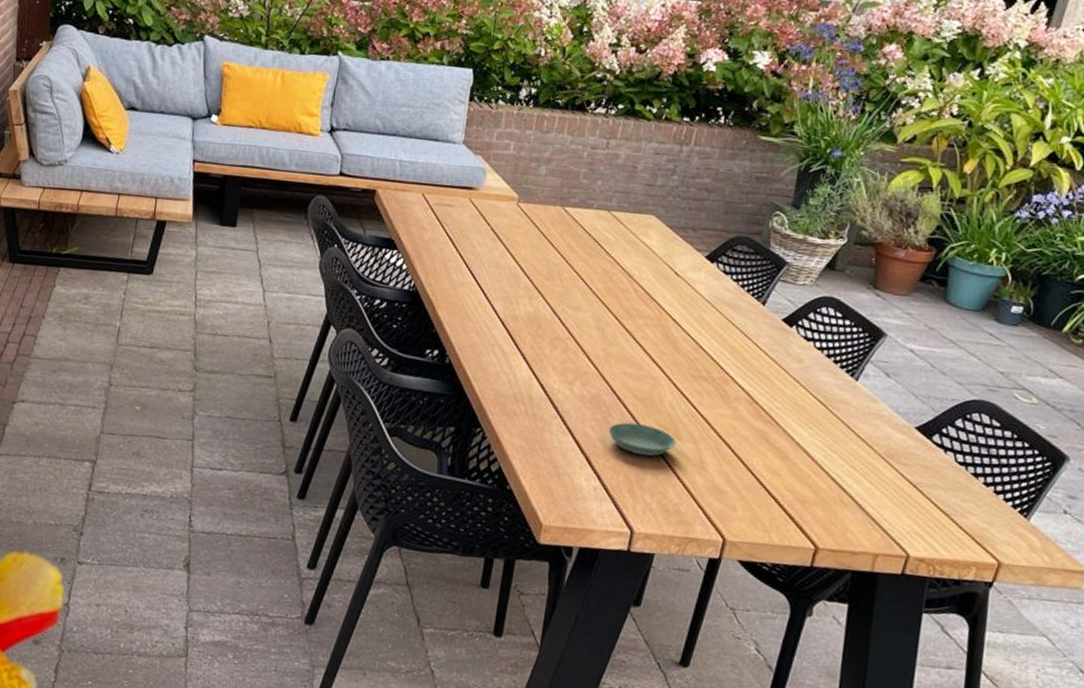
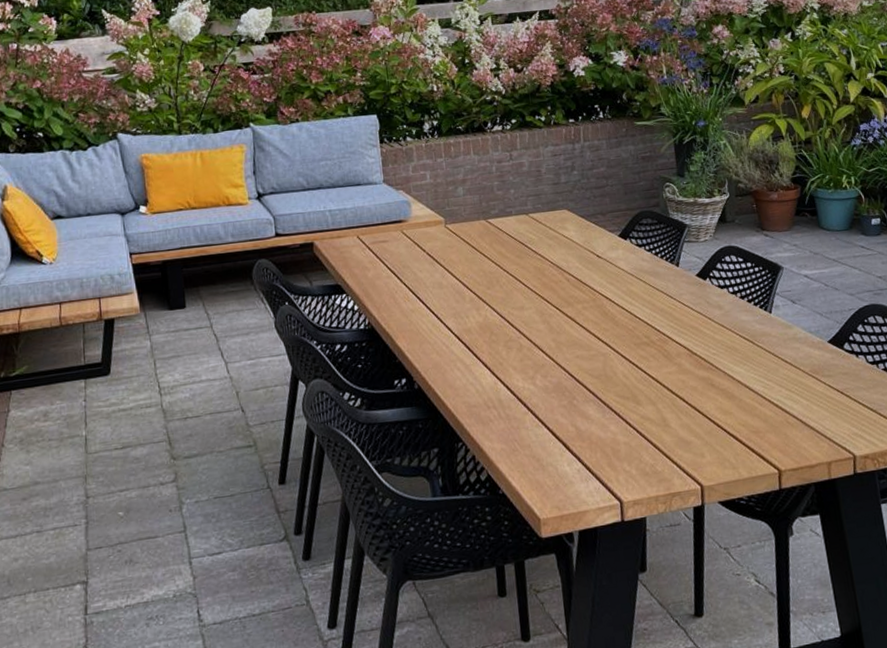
saucer: present [608,422,676,456] -> none [576,398,637,429]

